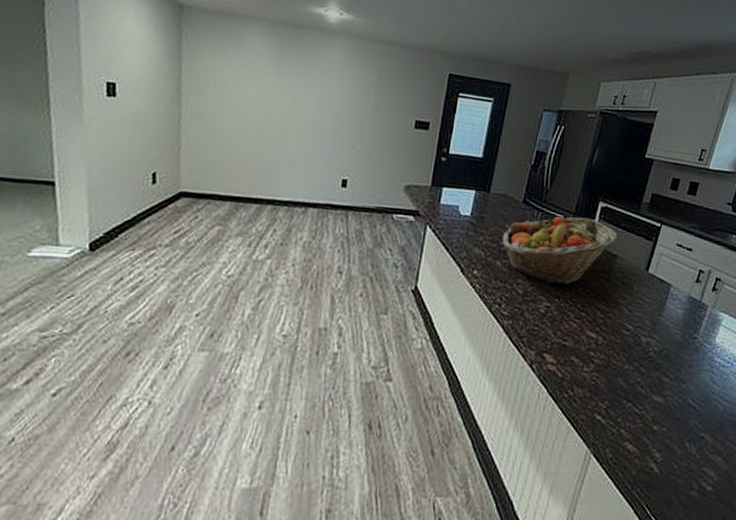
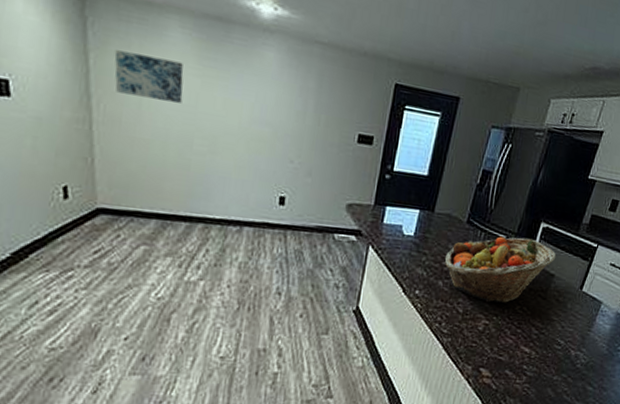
wall art: none [202,55,260,98] -> present [114,50,184,103]

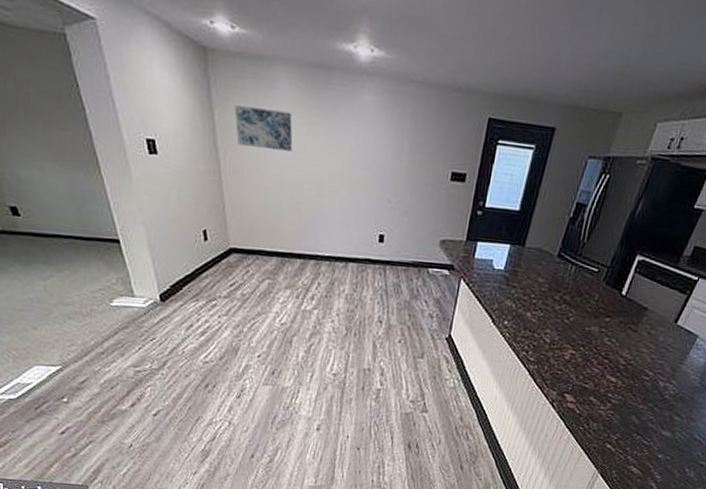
fruit basket: present [445,236,557,303] -> none [534,269,651,335]

